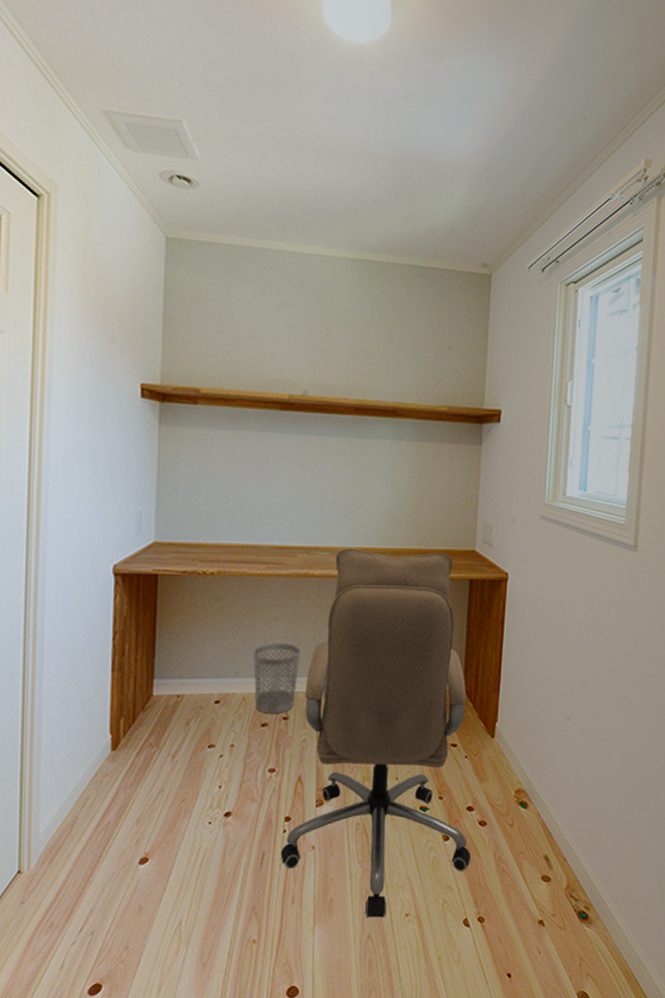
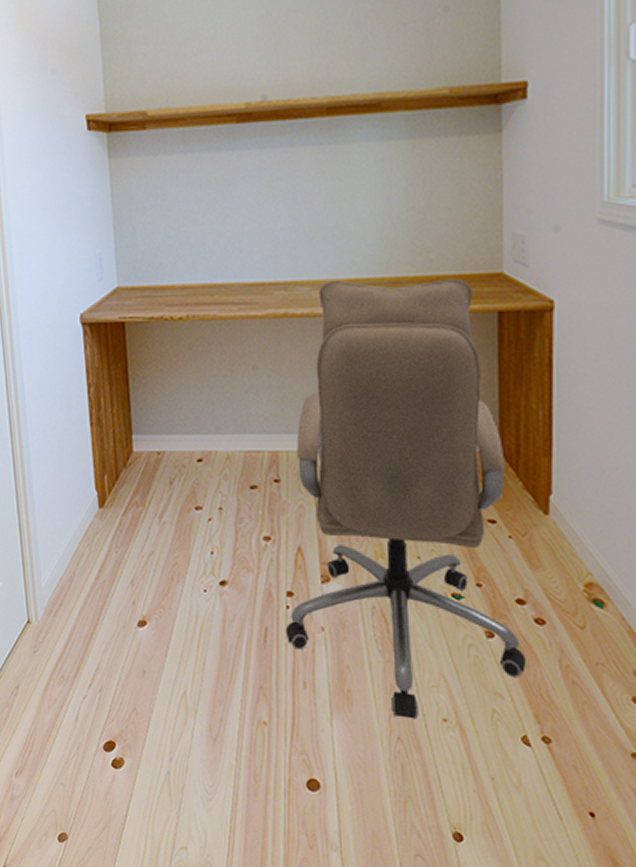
wastebasket: present [253,643,301,714] -> none [234,394,288,475]

